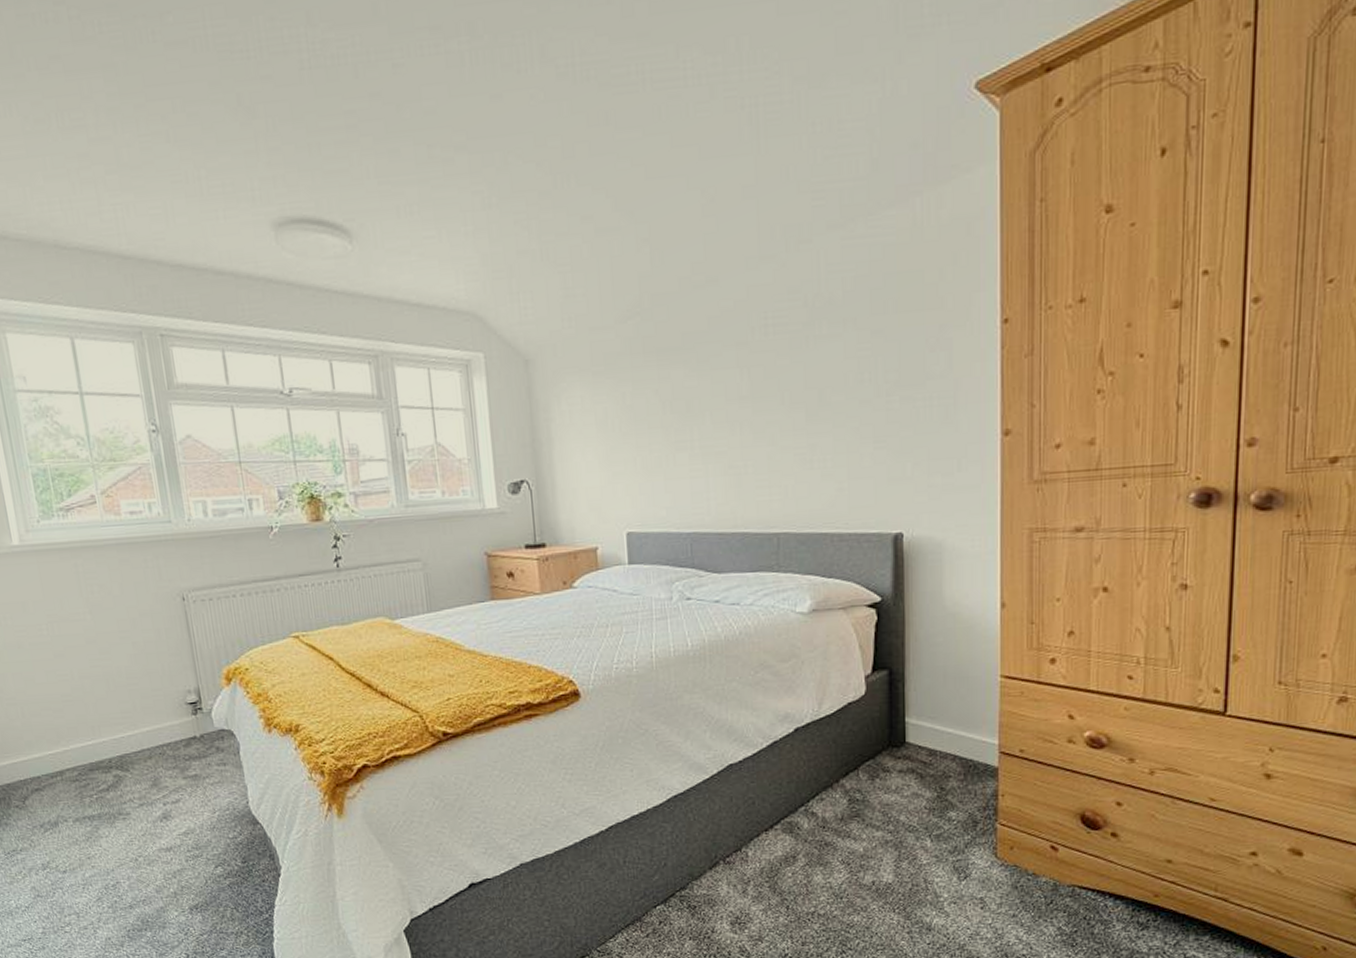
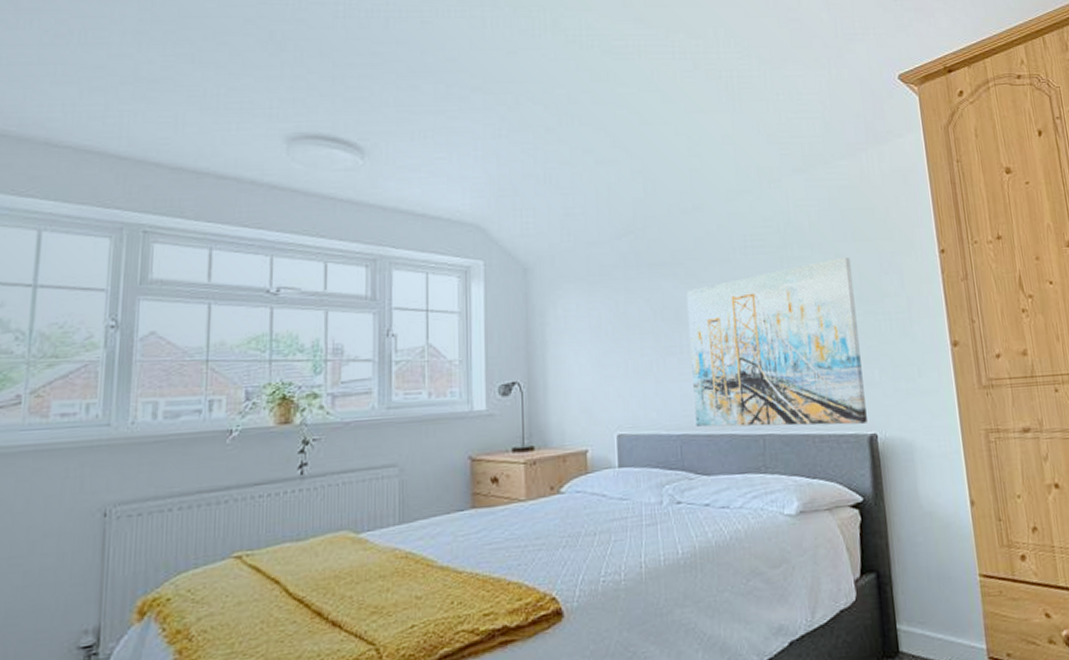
wall art: none [697,332,893,525] -> present [686,256,867,427]

